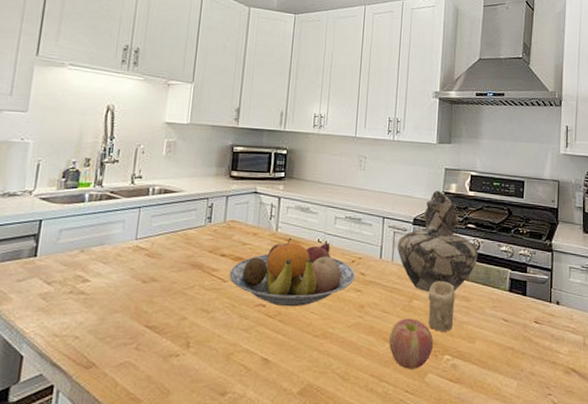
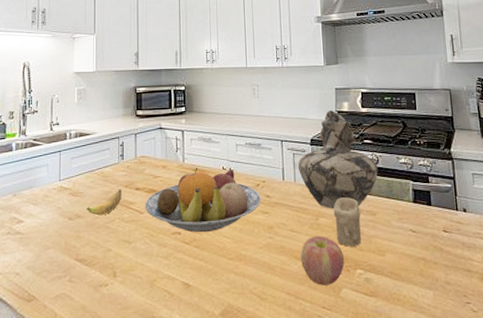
banana: none [164,254,205,281] -> present [87,190,122,216]

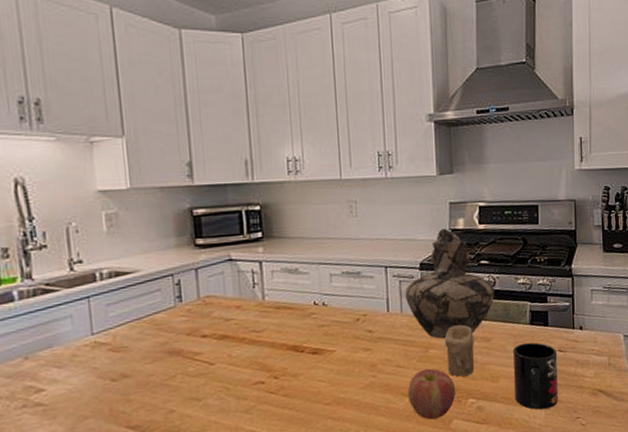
banana: present [87,190,122,216] -> none [135,339,184,373]
fruit bowl: present [145,167,261,233] -> none [215,304,362,380]
mug: none [398,220,446,289] -> present [513,342,558,410]

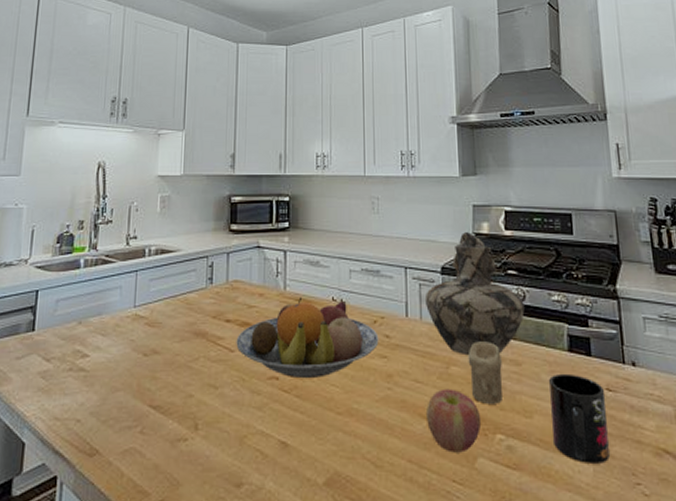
fruit bowl: none [215,304,362,380] -> present [236,296,379,379]

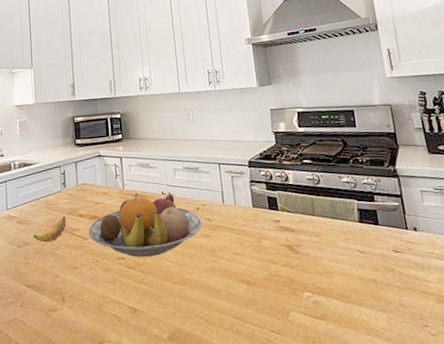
banana: none [165,321,209,352] -> present [34,217,66,243]
vase: present [424,232,525,356] -> none [236,132,320,231]
apple: present [427,388,482,453] -> none [245,258,292,309]
candle: present [468,341,502,404] -> none [276,218,307,269]
mug: present [549,373,610,464] -> none [345,240,400,312]

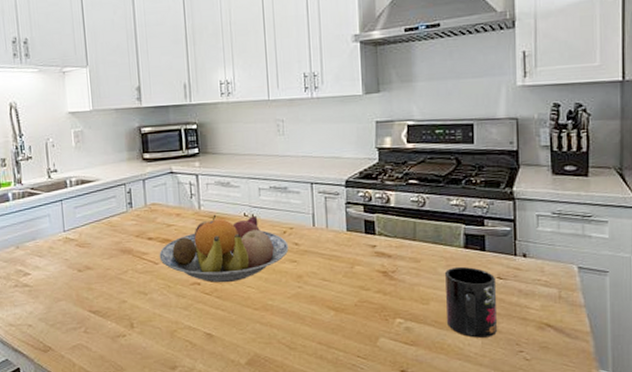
banana: present [34,217,66,243] -> none [96,240,134,267]
mug: none [345,240,400,312] -> present [445,266,497,338]

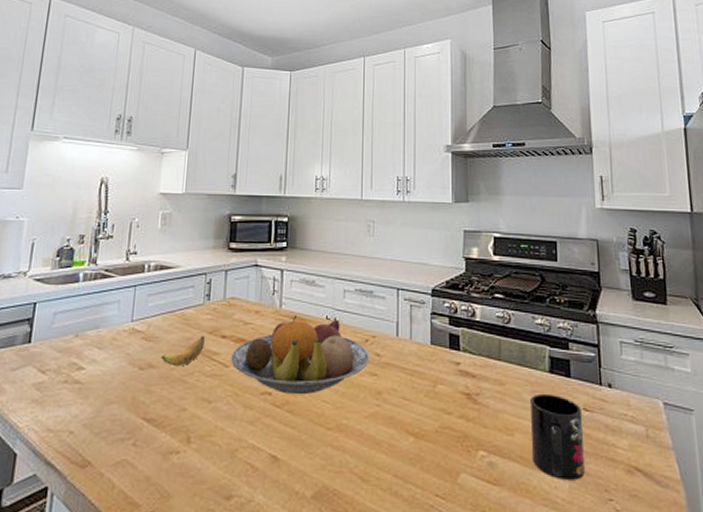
banana: none [96,240,134,267] -> present [161,336,205,367]

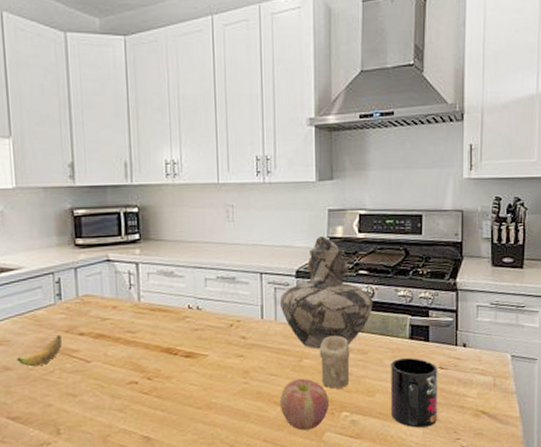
fruit bowl: present [231,315,370,395] -> none [92,306,236,382]
apple: none [413,406,465,468] -> present [280,378,330,431]
vase: none [415,256,509,375] -> present [279,236,373,349]
candle: none [454,361,486,422] -> present [319,335,350,389]

